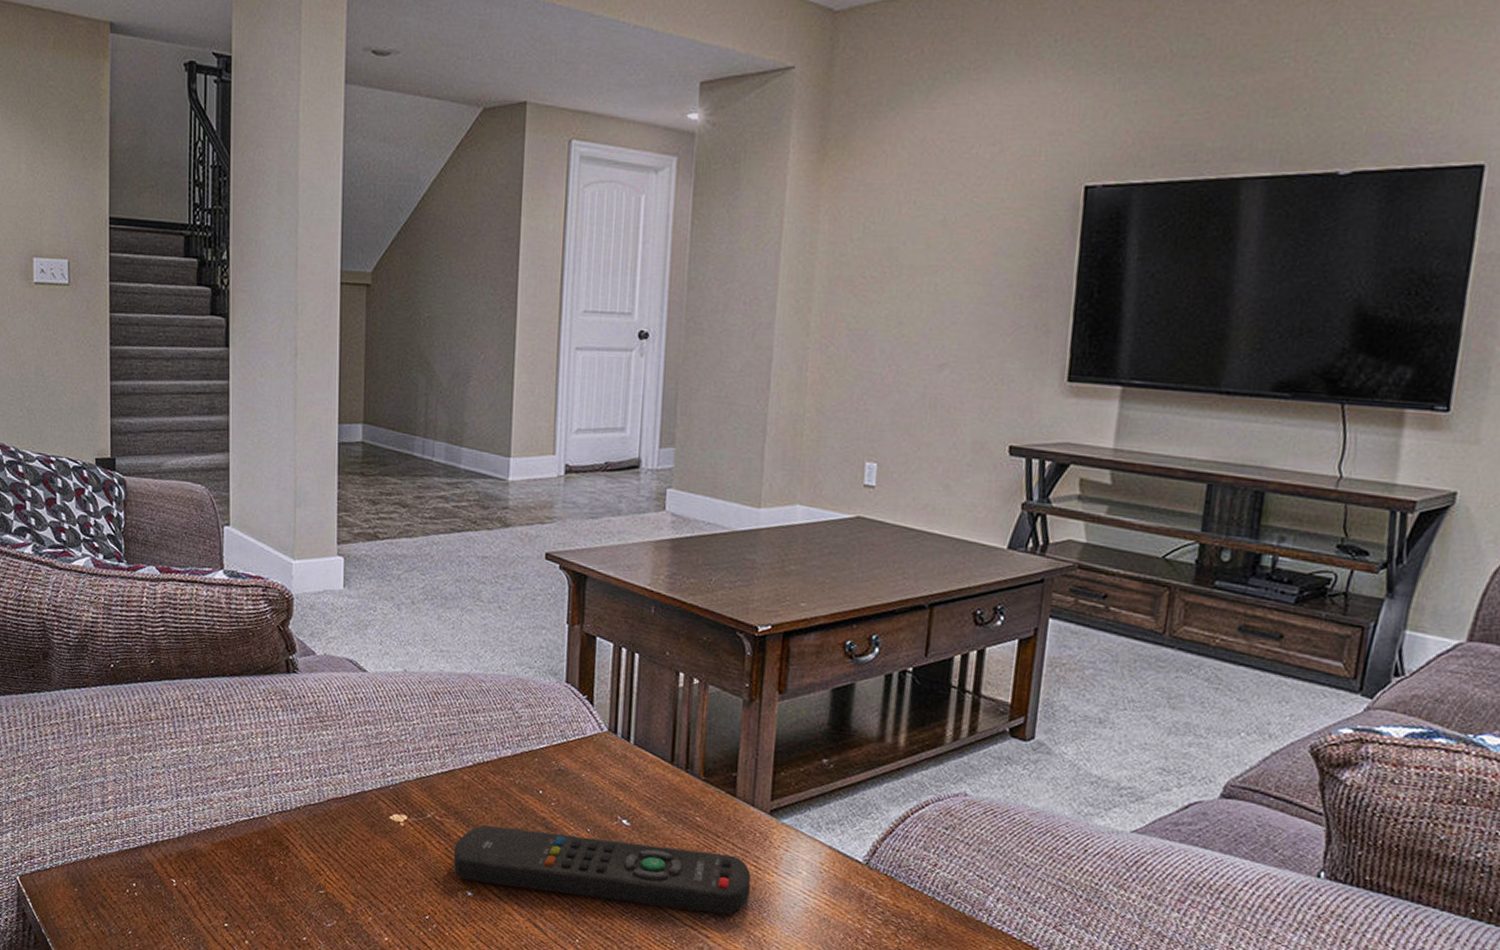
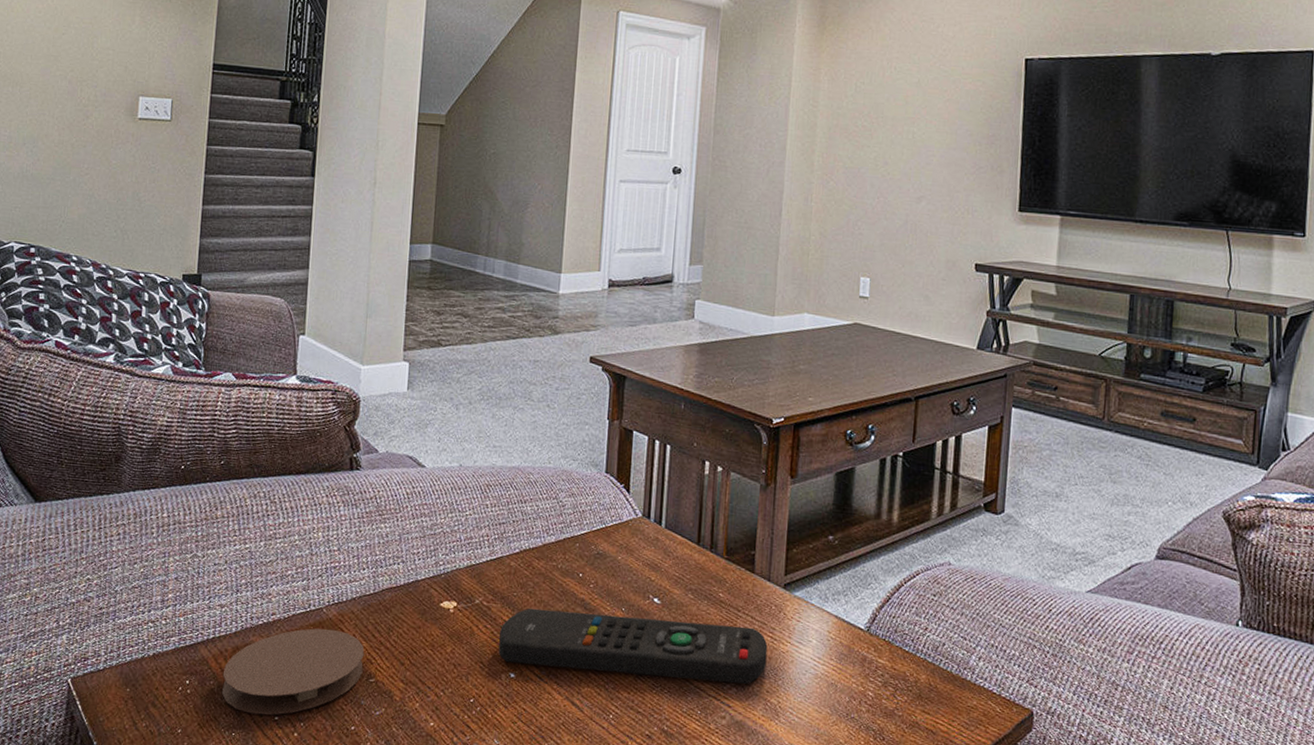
coaster: none [169,836,312,922] -> present [221,628,365,715]

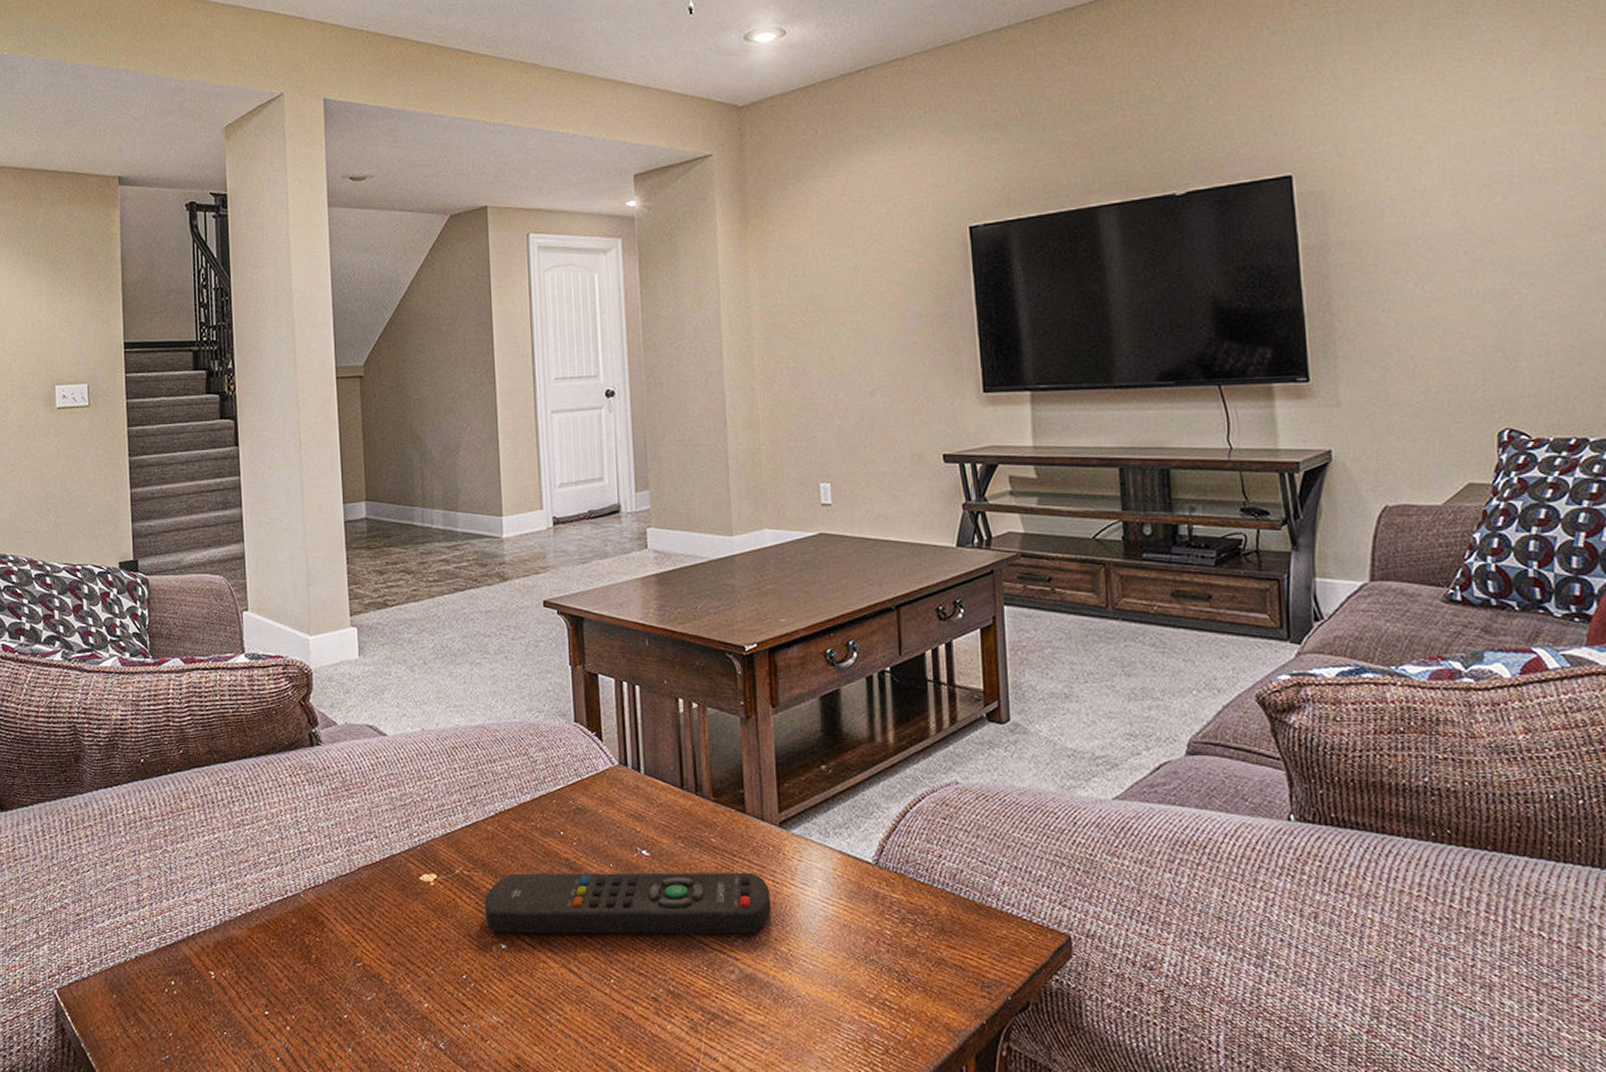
coaster: present [221,628,365,715] -> none [207,914,349,1011]

